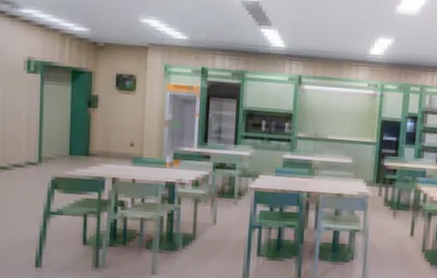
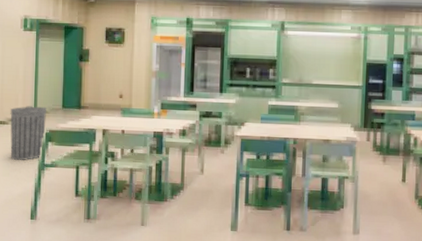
trash can: none [12,151,53,208] -> present [10,106,47,160]

